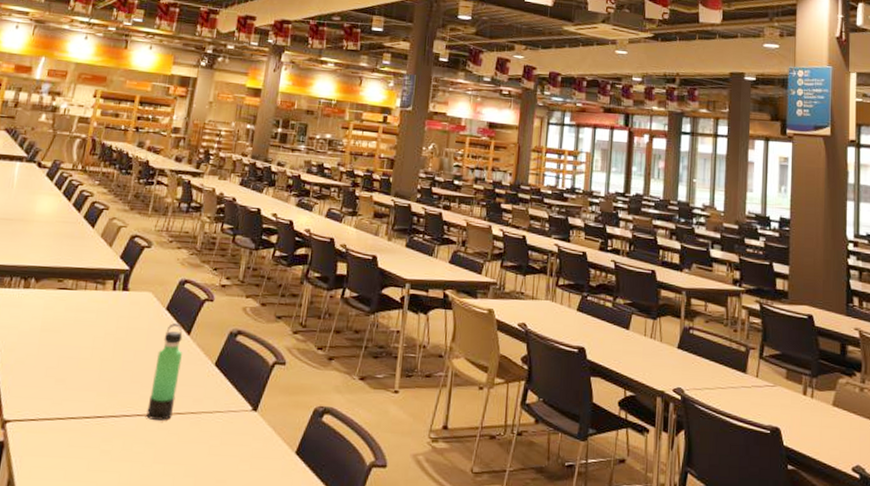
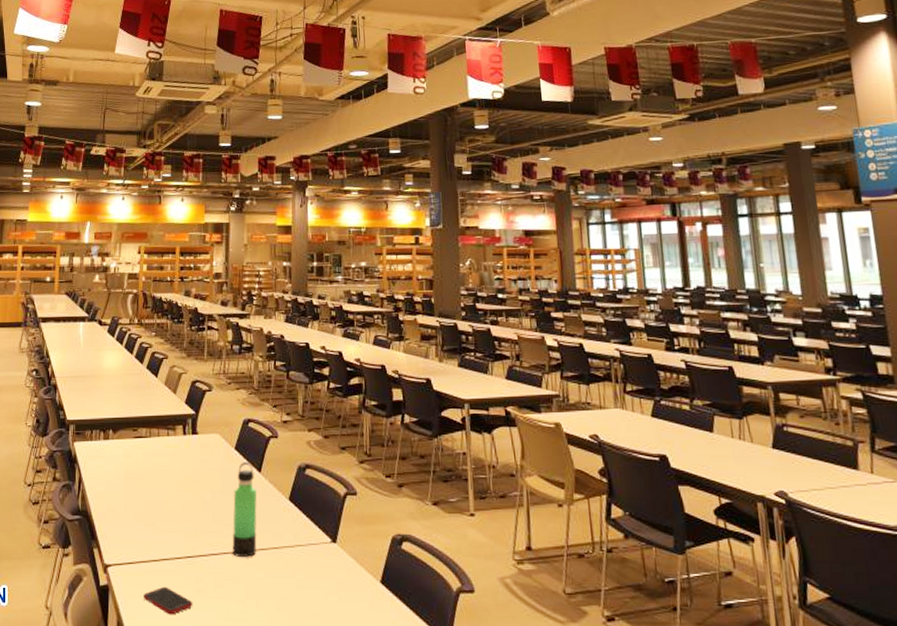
cell phone: none [41,446,96,476] -> present [143,586,193,615]

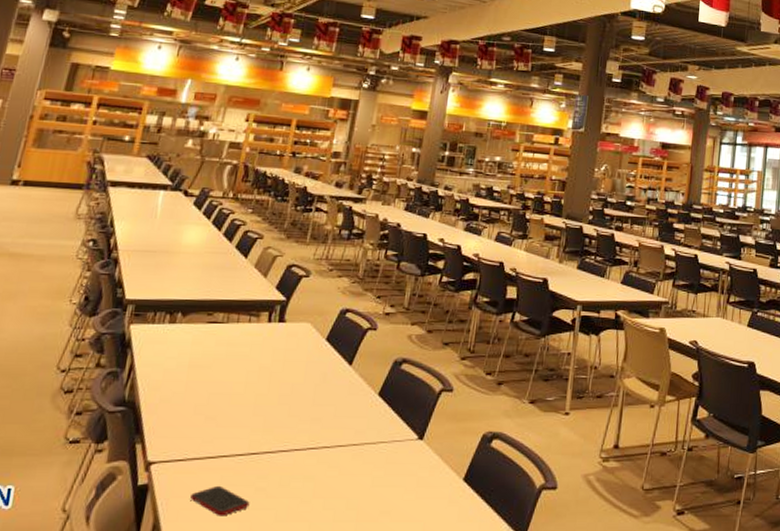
thermos bottle: present [232,462,257,557] -> none [305,354,344,454]

